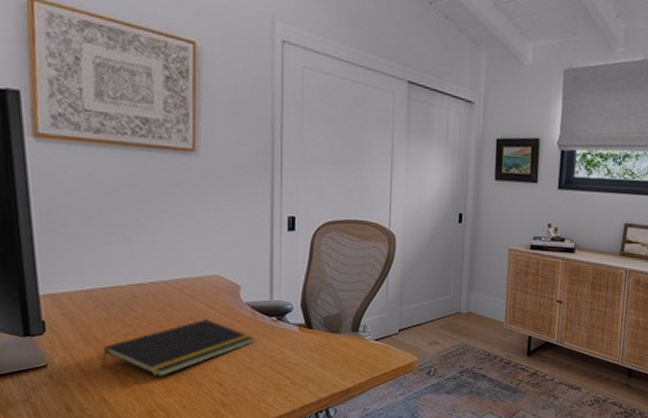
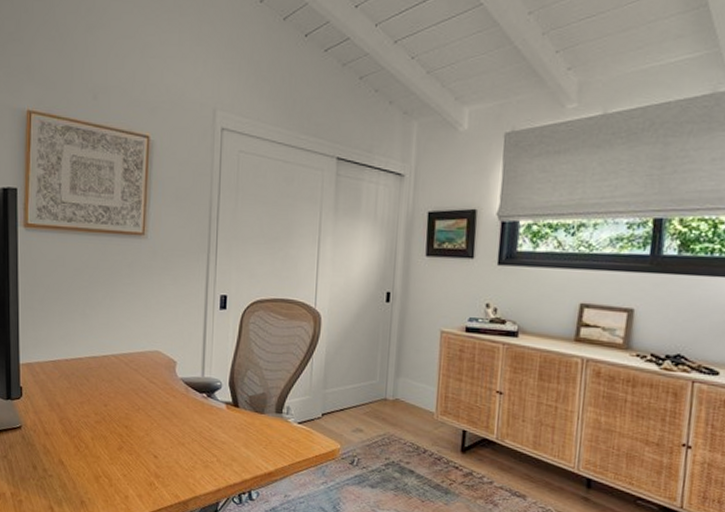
notepad: present [101,318,254,377] -> none [61,391,186,445]

